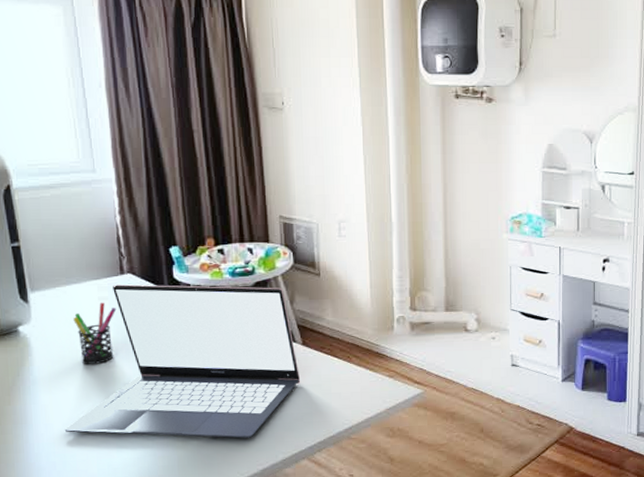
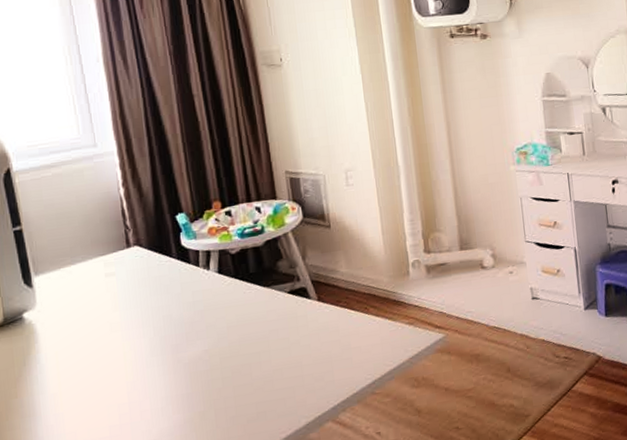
laptop: present [64,284,301,438] -> none [75,244,319,420]
pen holder: present [73,302,117,364] -> none [80,278,125,346]

